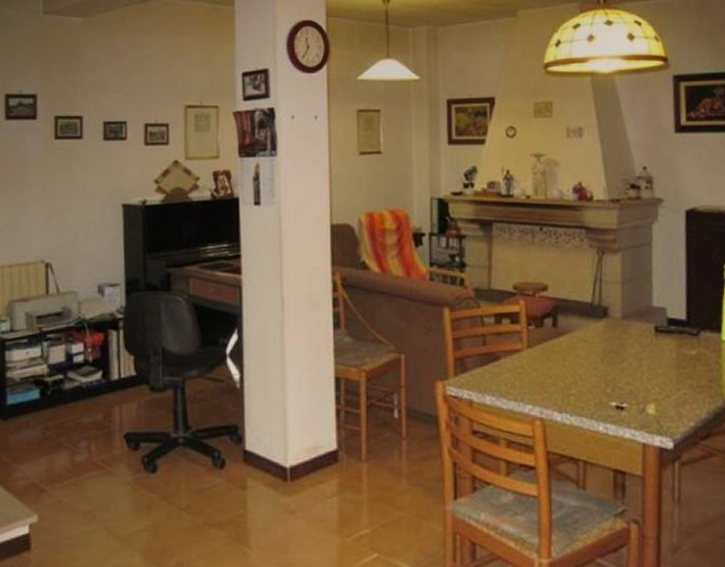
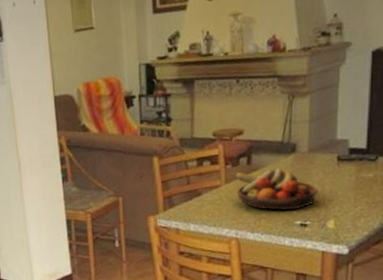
fruit bowl: none [539,333,635,387] -> present [235,167,318,211]

